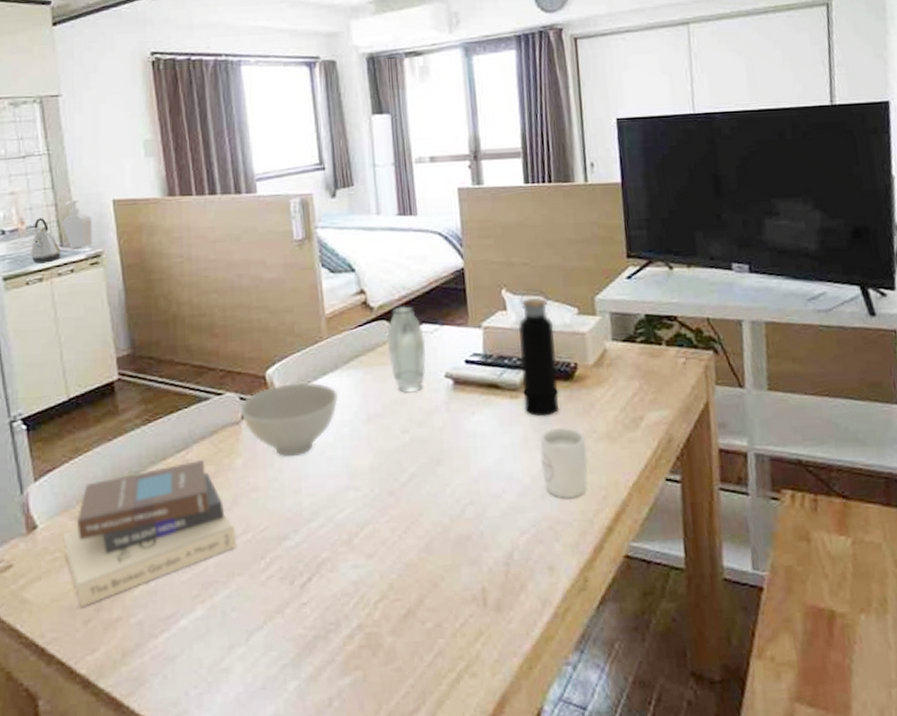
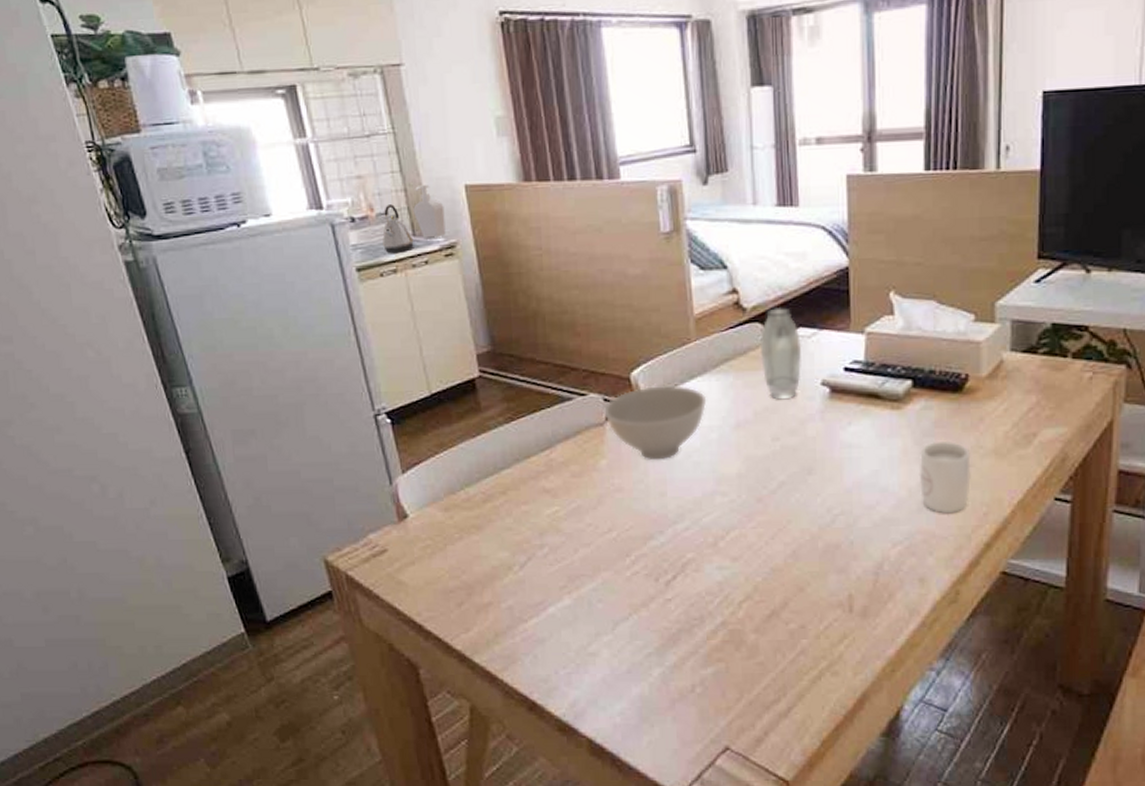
books: present [62,459,238,608] -> none [432,458,603,592]
water bottle: present [517,289,559,416] -> none [905,292,946,429]

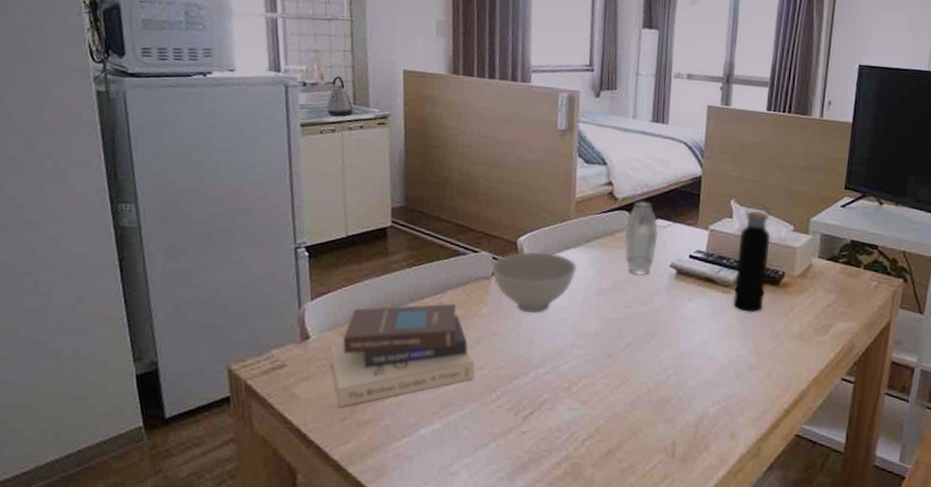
soap bottle: present [413,185,446,238] -> none [357,65,384,109]
books: none [432,458,603,592] -> present [329,303,475,408]
water bottle: none [905,292,946,429] -> present [733,203,771,312]
mug: present [919,440,971,513] -> none [738,323,781,382]

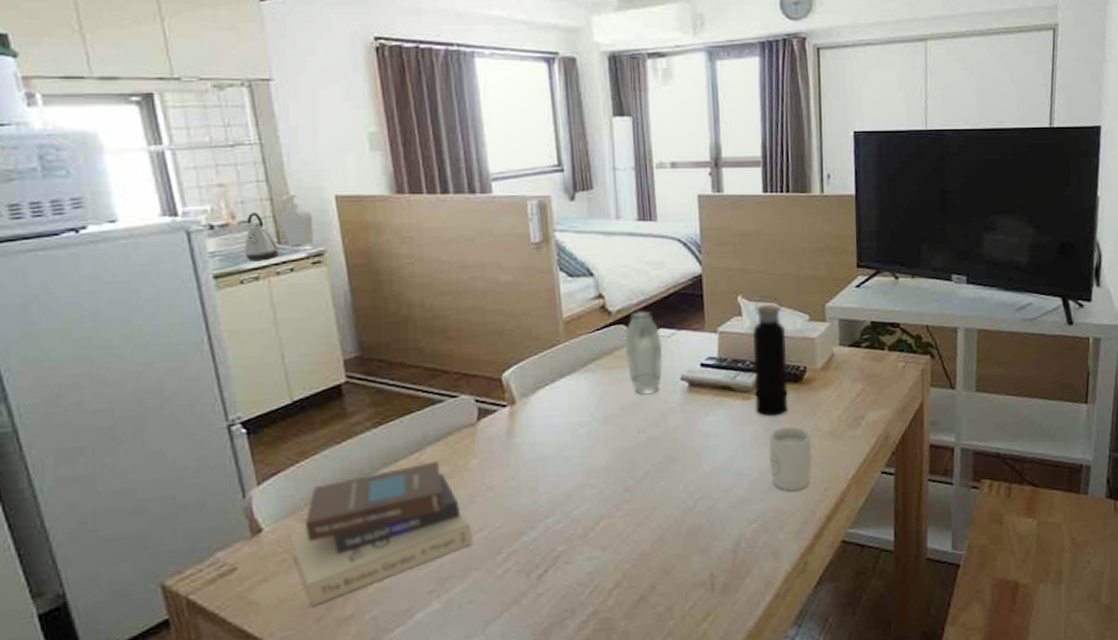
soap bottle: none [357,65,384,109] -> present [279,195,314,246]
bowl: present [490,251,578,313] -> none [474,384,576,457]
mug: none [738,323,781,382] -> present [768,425,813,491]

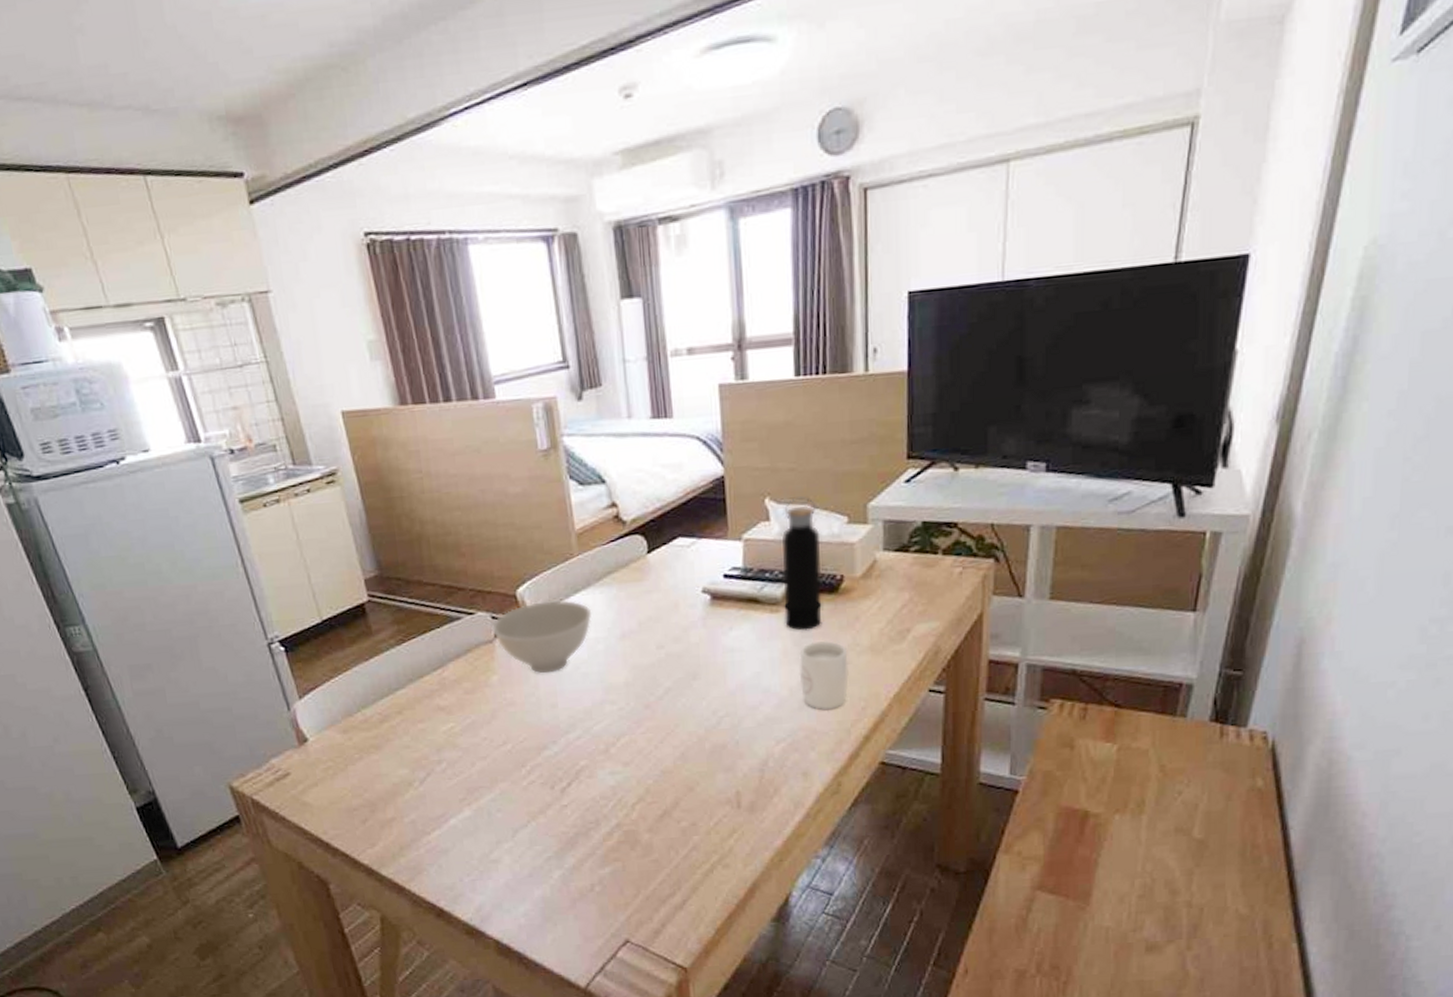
kettle: present [243,213,279,262] -> none [262,434,295,484]
soap bottle: present [279,195,314,246] -> none [291,413,326,467]
books: present [289,460,474,607] -> none [331,676,499,809]
bowl: none [474,384,576,457] -> present [491,600,592,673]
vase: present [624,311,663,395] -> none [640,518,682,609]

